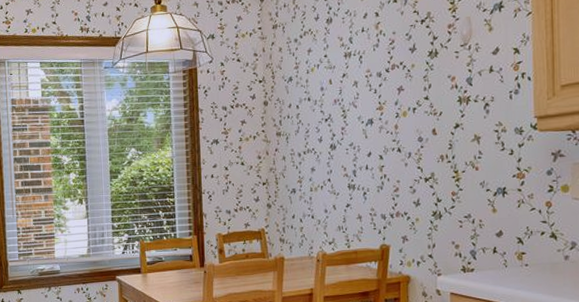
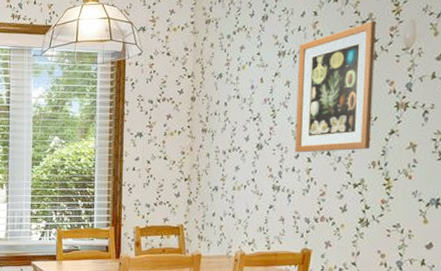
wall art: none [363,20,438,151] -> present [295,21,376,153]

